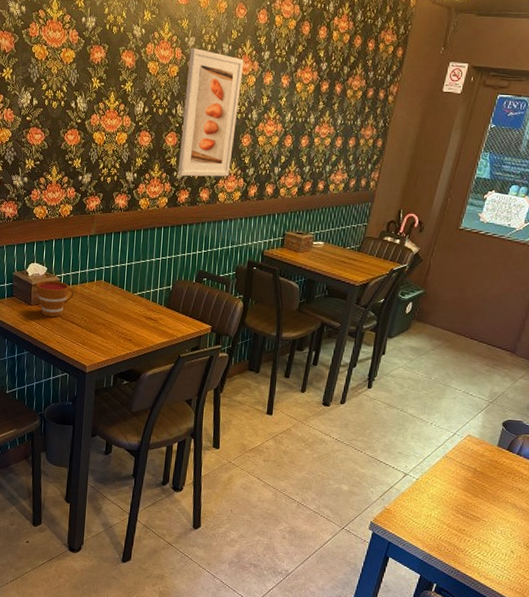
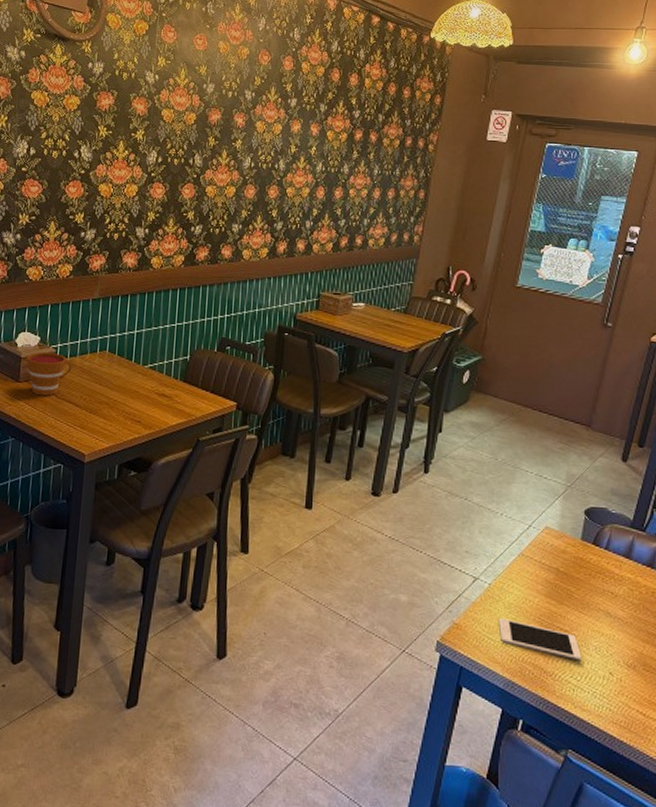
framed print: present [177,48,244,177] -> none [195,95,269,232]
cell phone: none [422,506,489,542] -> present [498,618,582,661]

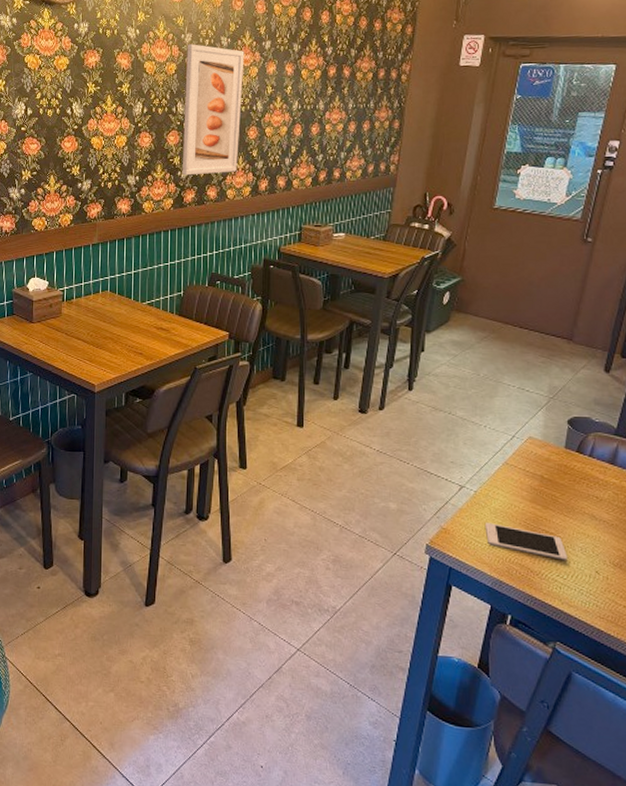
cup: present [26,352,72,396] -> none [38,294,78,334]
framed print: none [195,95,269,232] -> present [182,44,245,176]

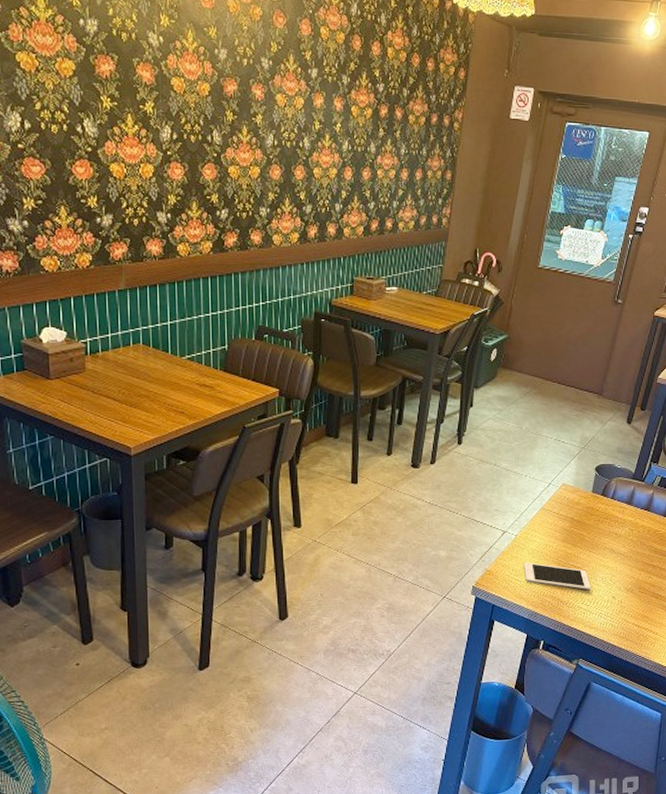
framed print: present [182,44,245,176] -> none [221,62,289,216]

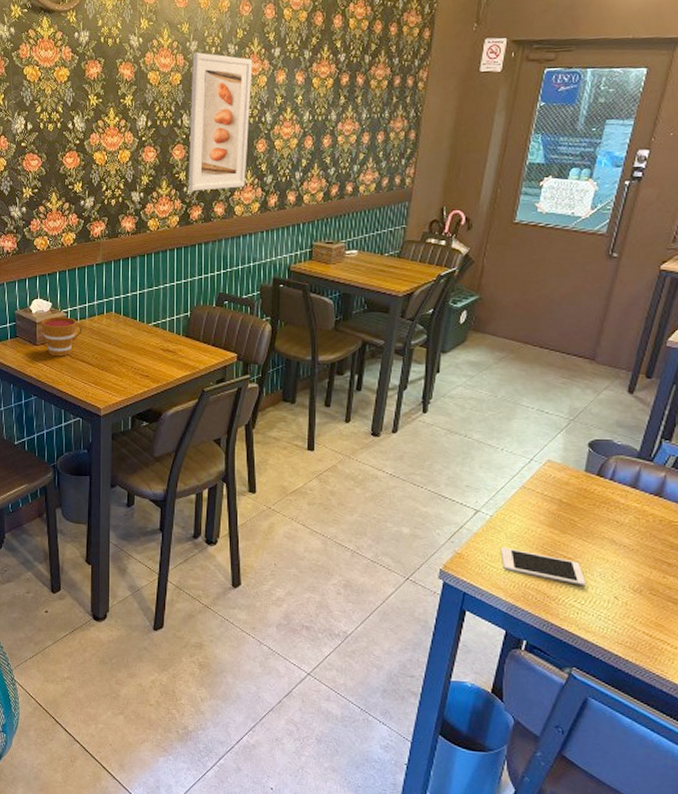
cup: none [55,347,106,392] -> present [41,316,83,357]
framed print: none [221,62,289,216] -> present [188,52,253,192]

